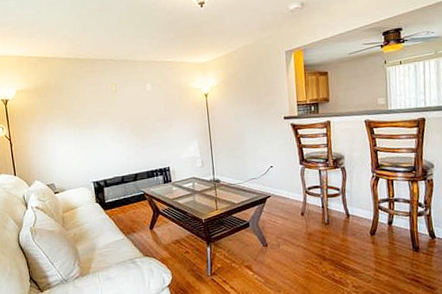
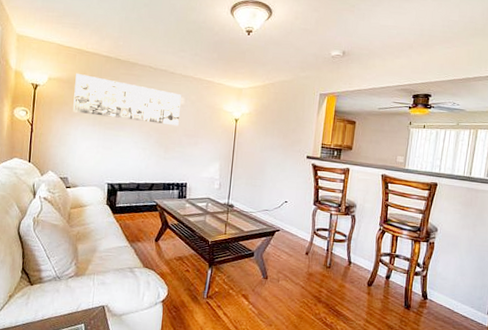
wall art: none [41,80,150,120] -> present [72,73,181,126]

